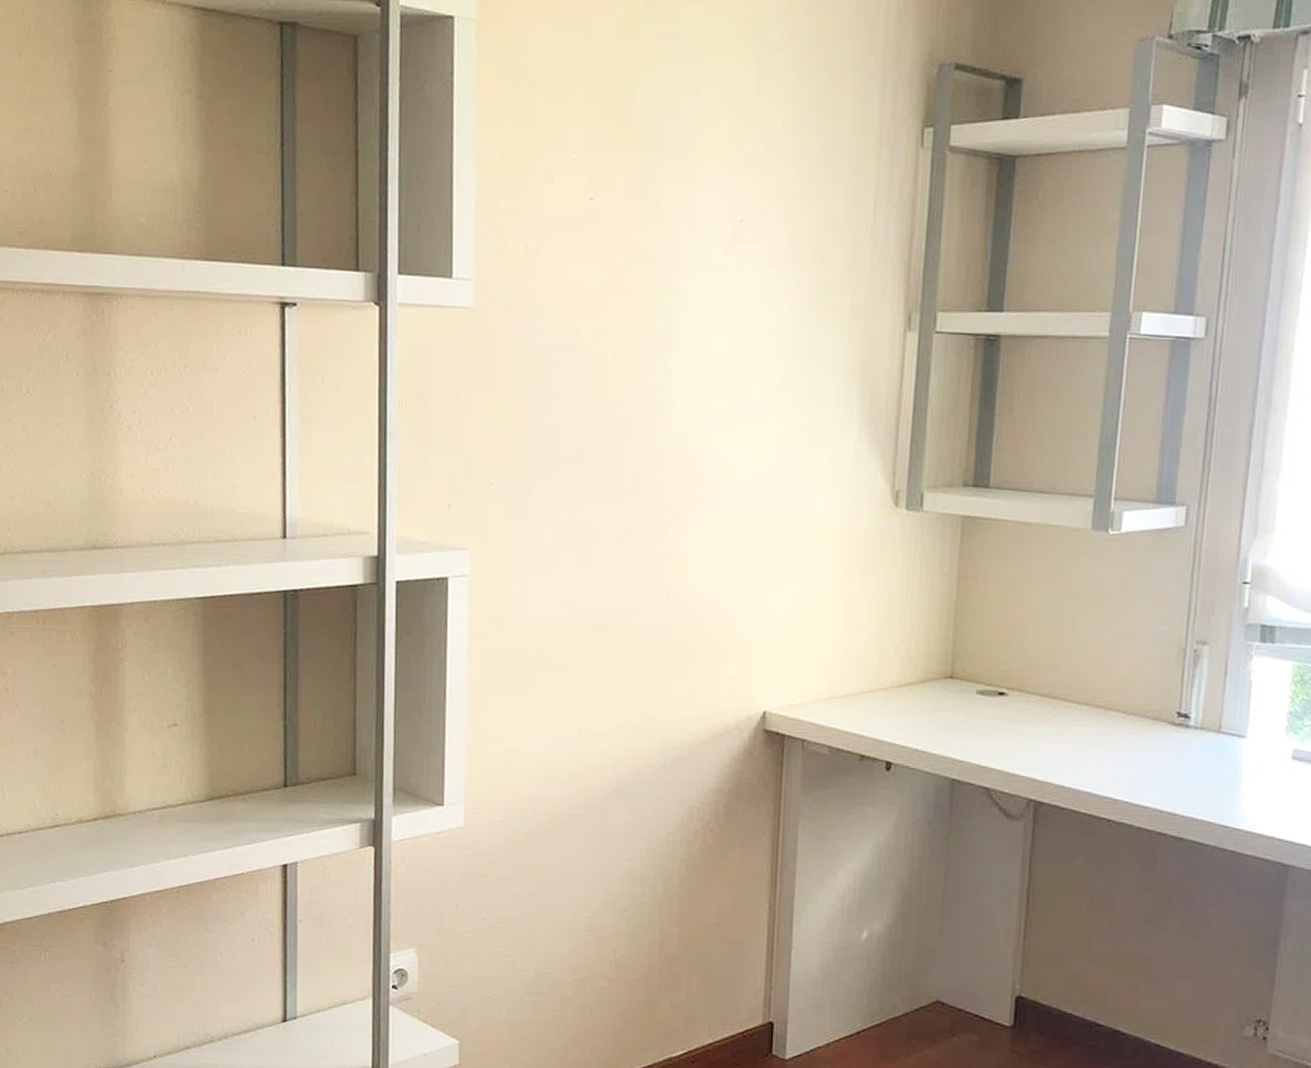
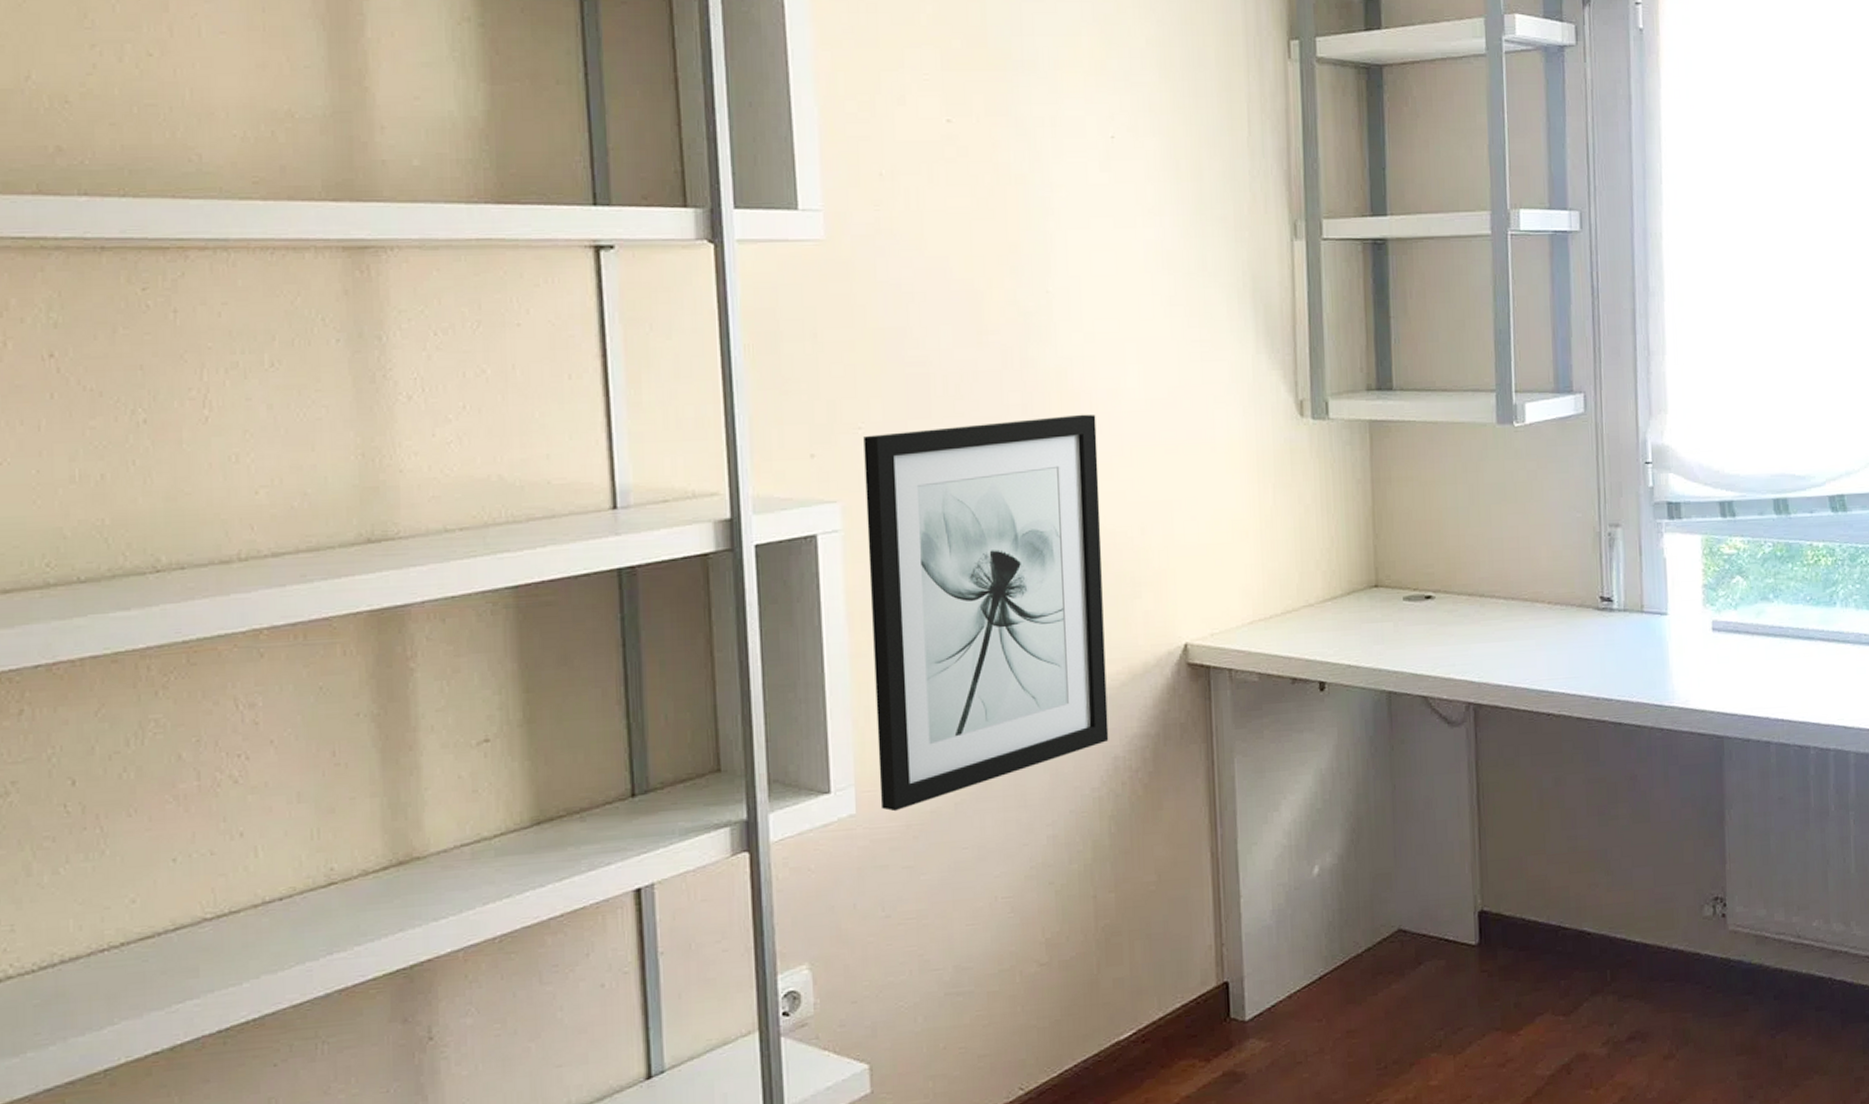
wall art: none [484,487,702,829] -> present [863,414,1109,812]

